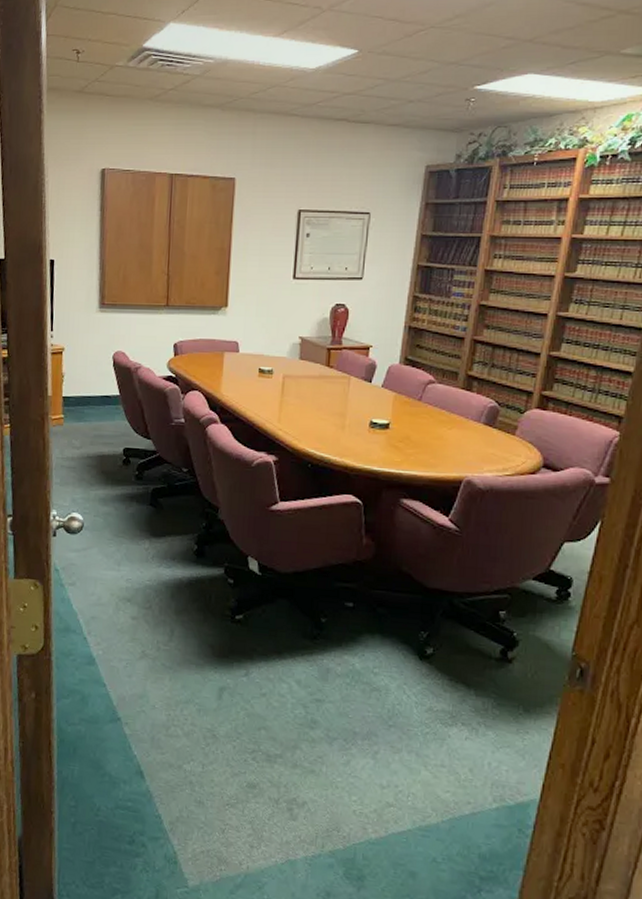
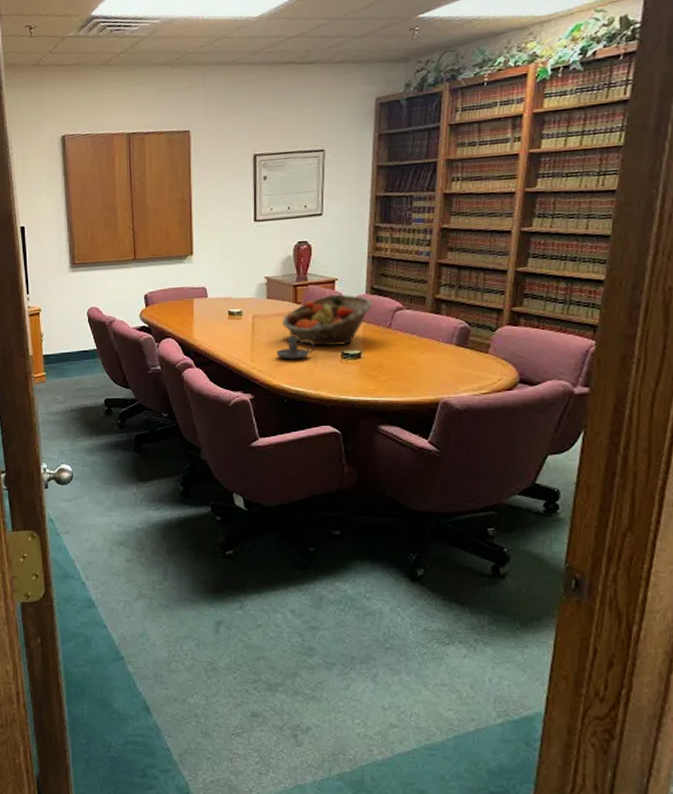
candle holder: none [304,400,344,424] -> present [276,336,315,360]
fruit basket: none [312,361,406,414] -> present [282,294,373,346]

